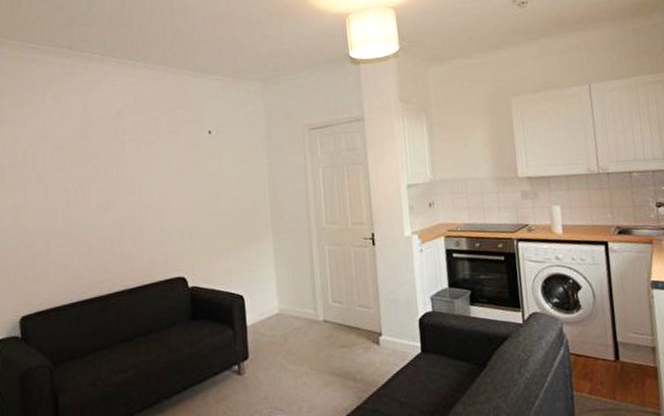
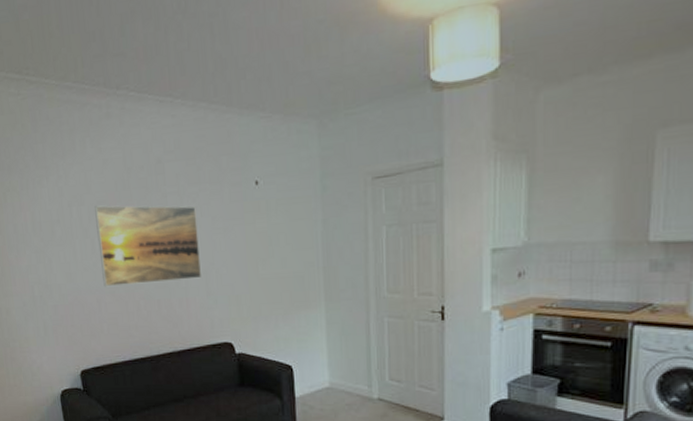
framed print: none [51,151,157,229] -> present [95,205,202,287]

